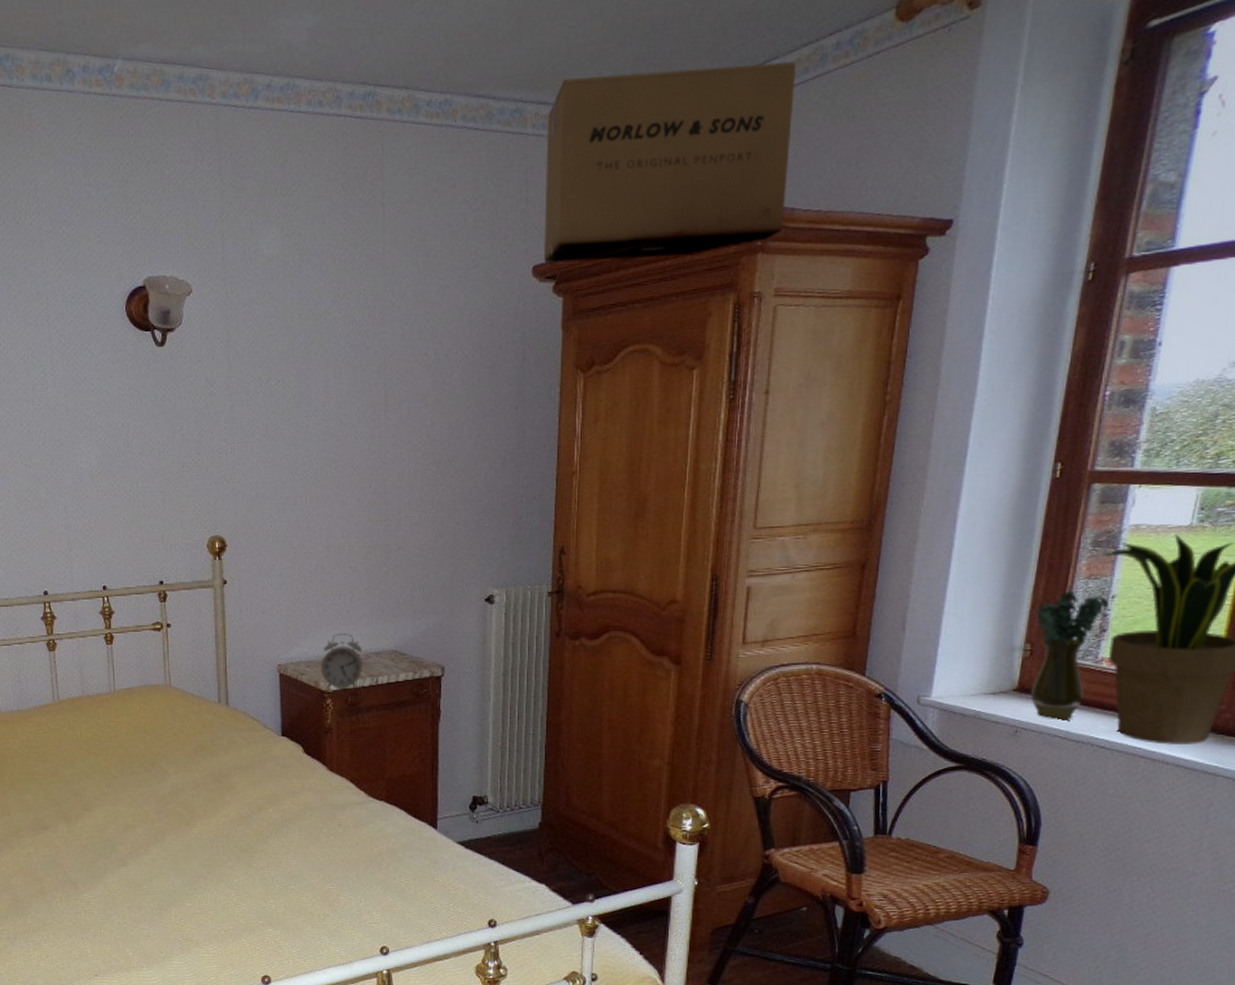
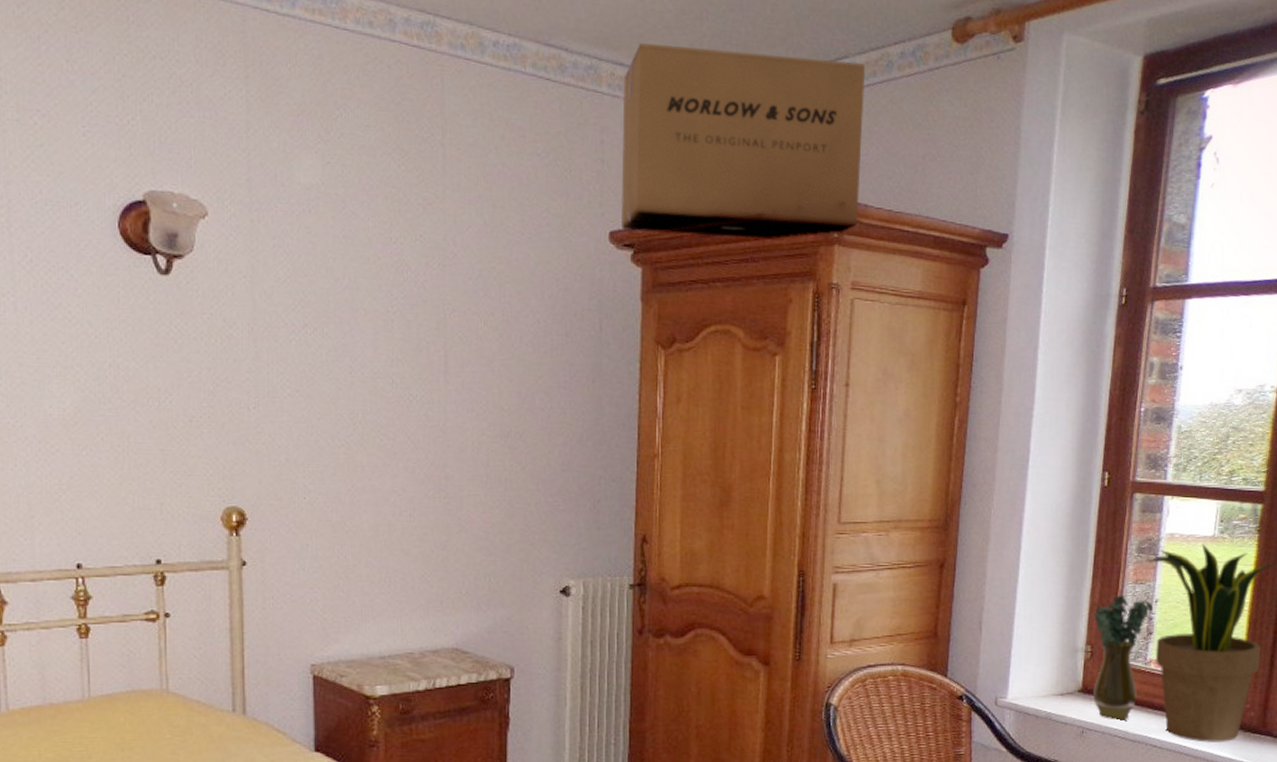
alarm clock: present [321,633,362,690] -> none [365,627,416,694]

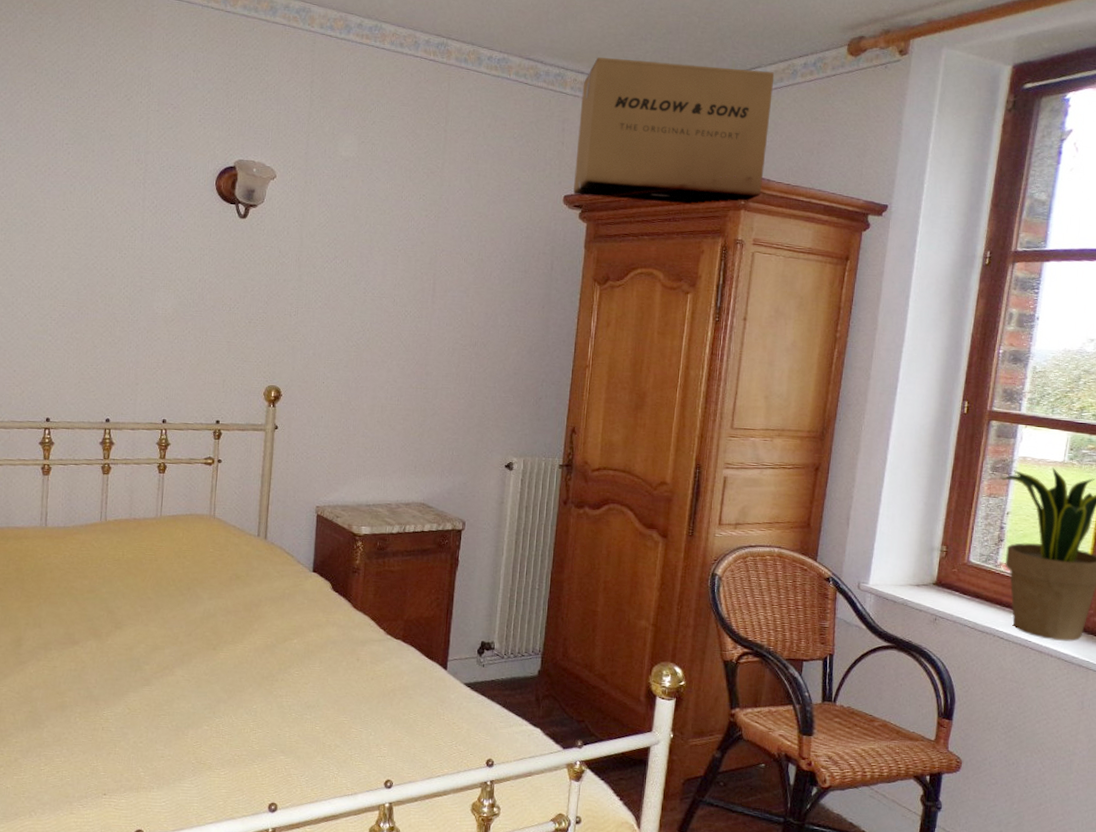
vase: present [1093,588,1154,721] -> none [946,500,1005,613]

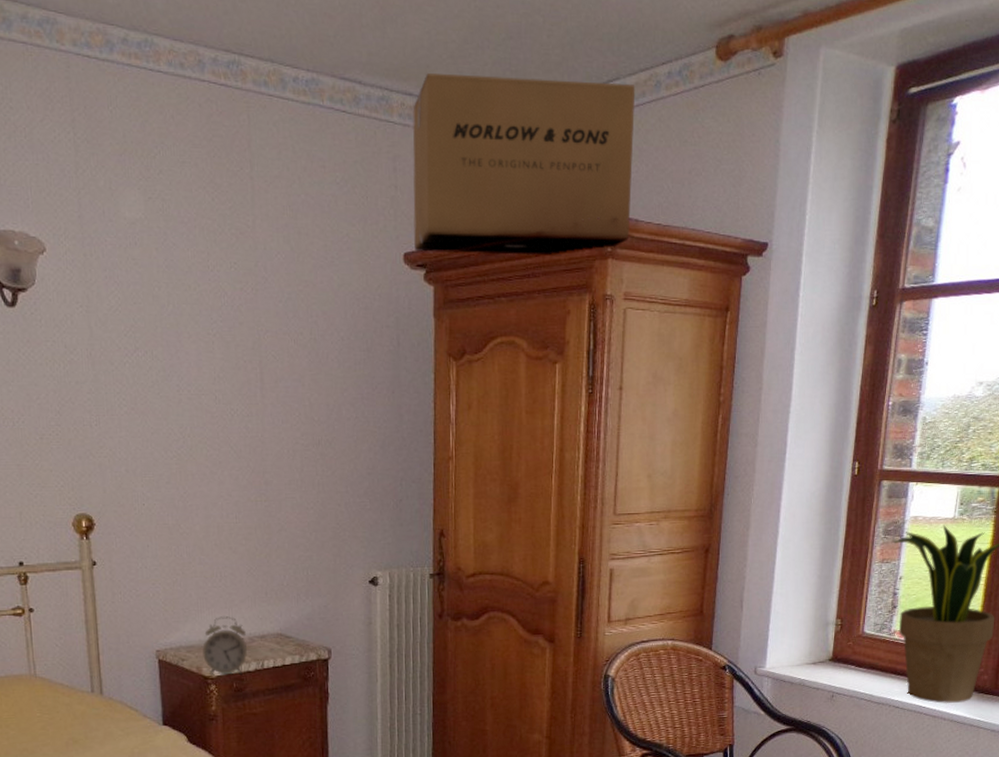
alarm clock: none [355,483,394,535] -> present [202,616,247,674]

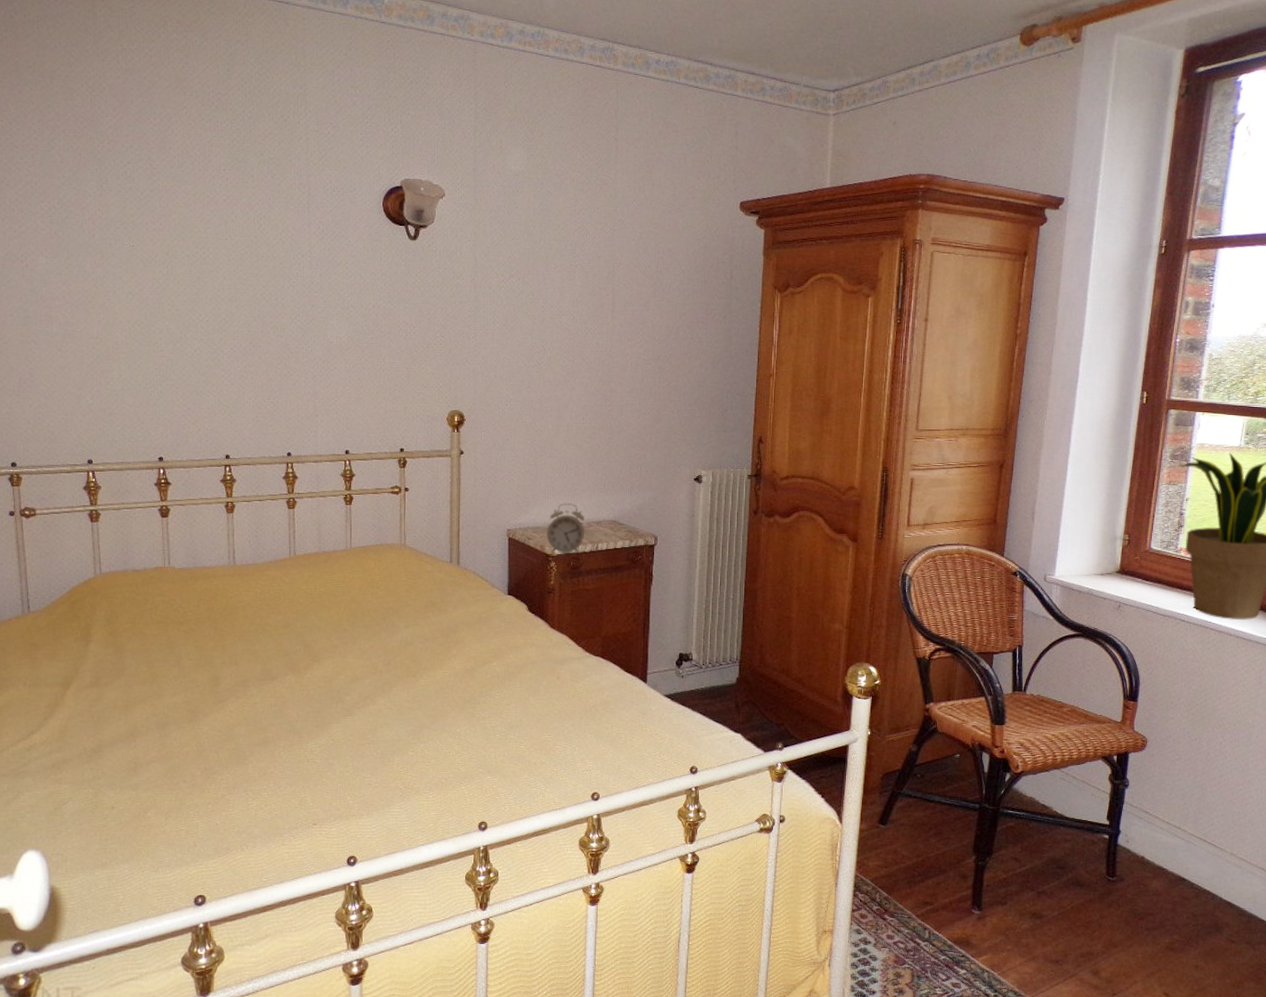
box: present [413,73,636,256] -> none [750,57,948,206]

